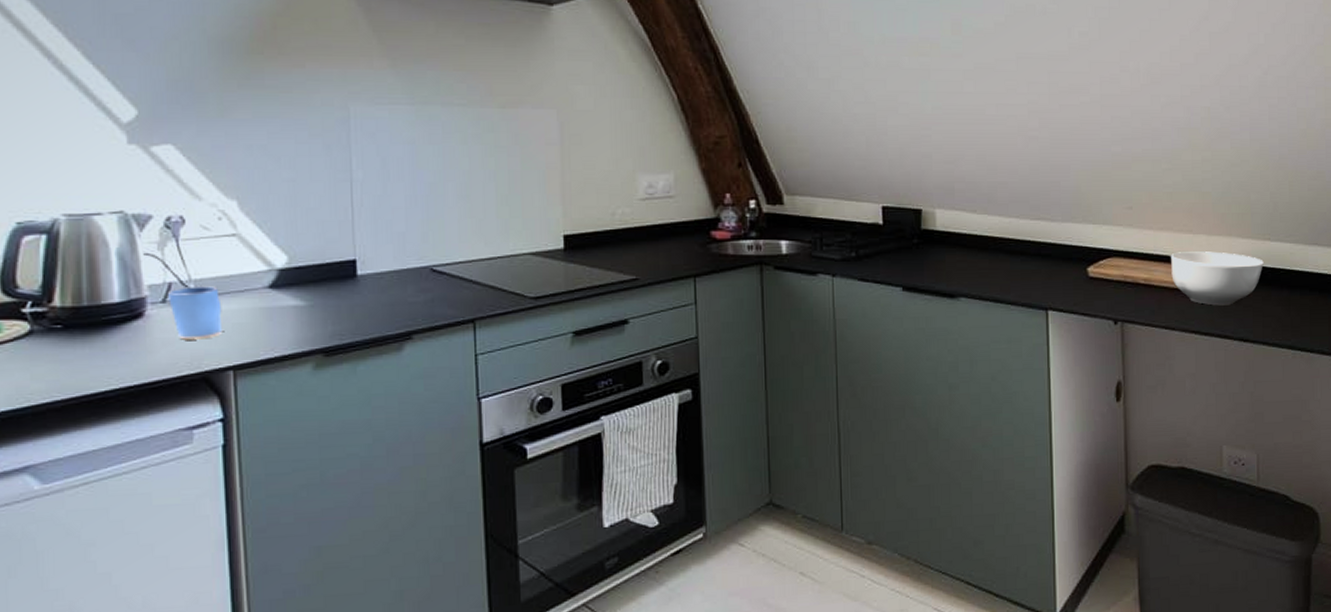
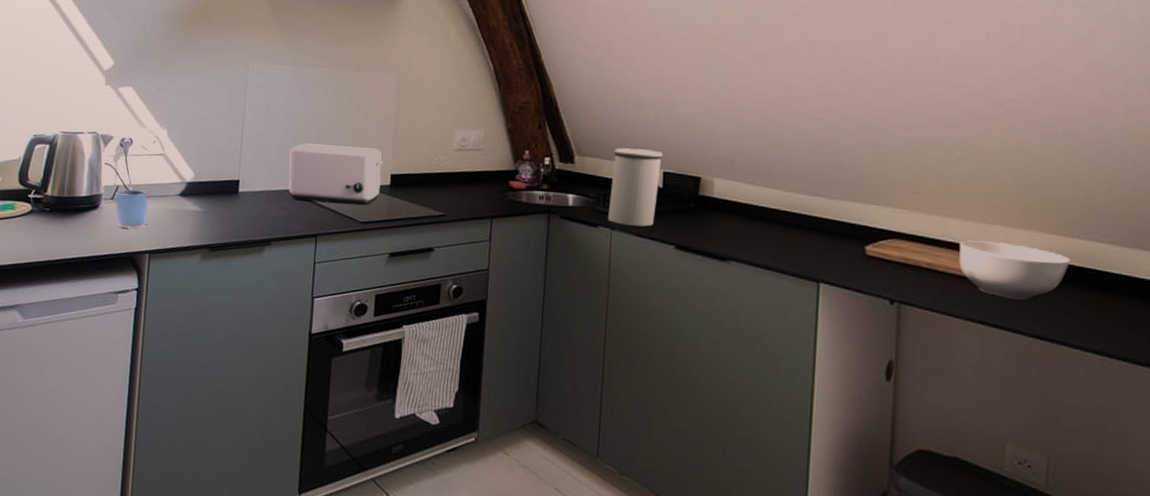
toaster: none [423,205,552,278] -> present [289,144,384,206]
canister: none [827,183,879,270] -> present [608,148,663,227]

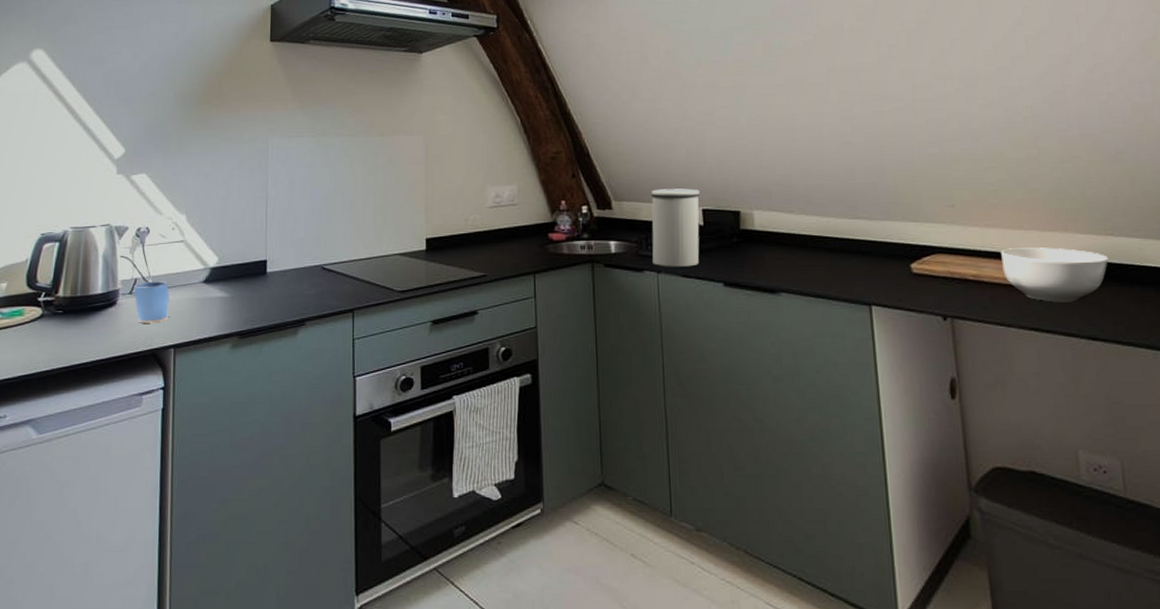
toaster: present [289,144,384,206] -> none [318,213,417,274]

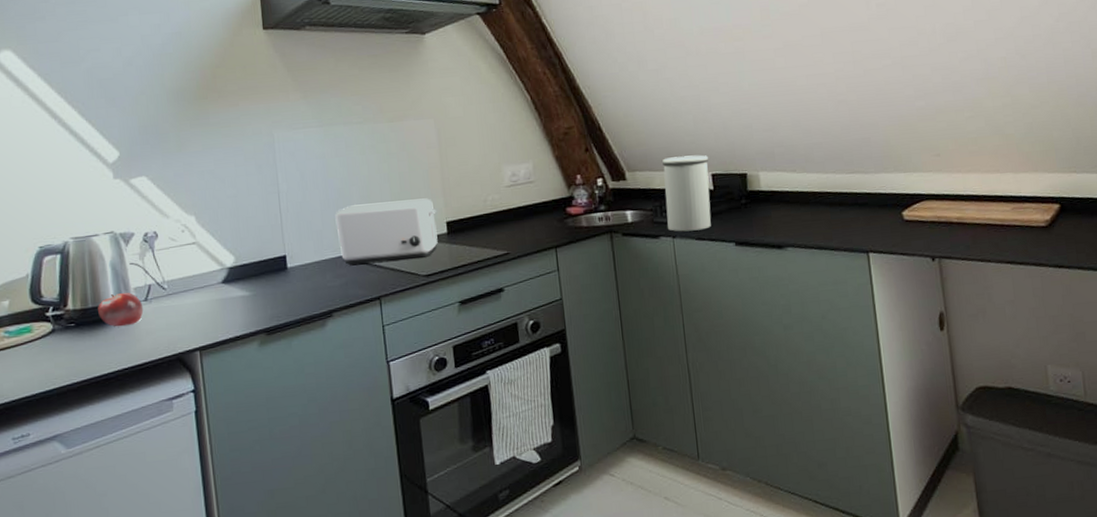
fruit: none [85,284,127,318] -> present [98,292,144,327]
mug: present [134,281,170,323] -> none [149,285,190,329]
toaster: none [318,213,417,274] -> present [335,198,438,265]
bowl: present [1001,247,1109,302] -> none [981,187,1072,237]

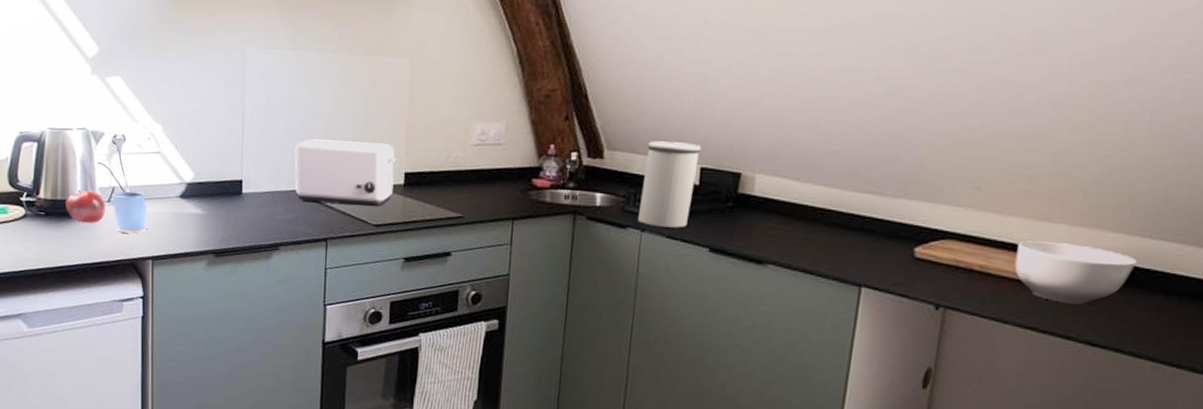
mug: none [149,285,190,329] -> present [112,191,147,234]
bowl: none [981,187,1072,237] -> present [1014,240,1137,305]

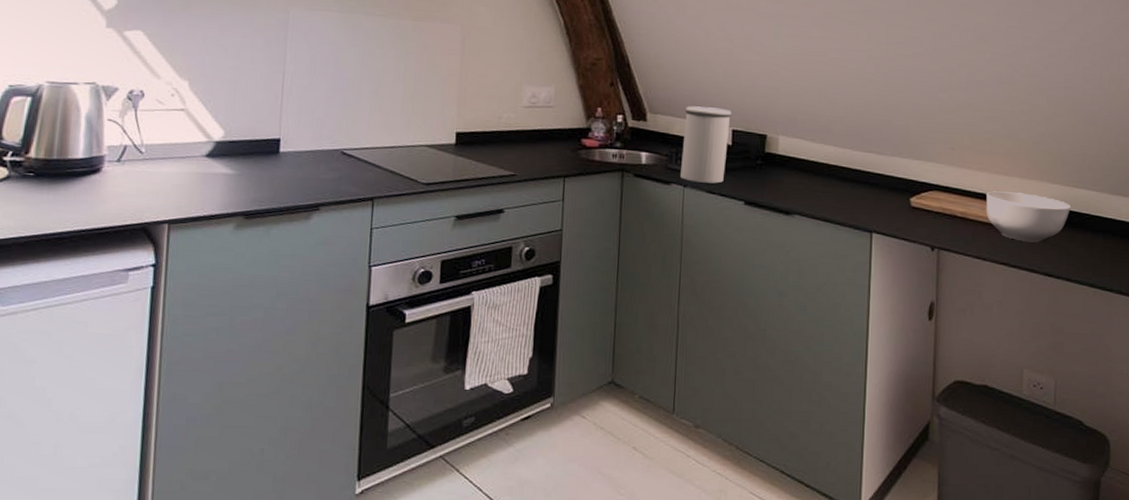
fruit: present [66,190,106,223] -> none [62,148,115,185]
mug: present [112,191,147,234] -> none [122,150,166,195]
toaster: present [295,139,396,207] -> none [340,99,448,166]

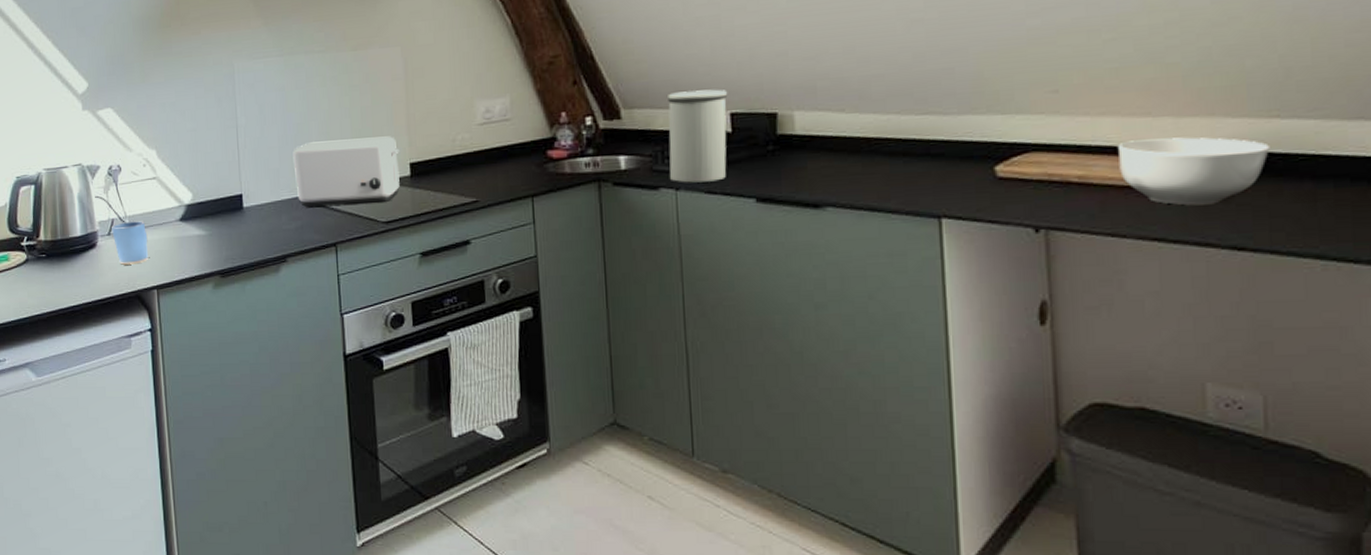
mug: none [122,150,166,195] -> present [112,221,149,265]
toaster: none [340,99,448,166] -> present [293,136,400,207]

